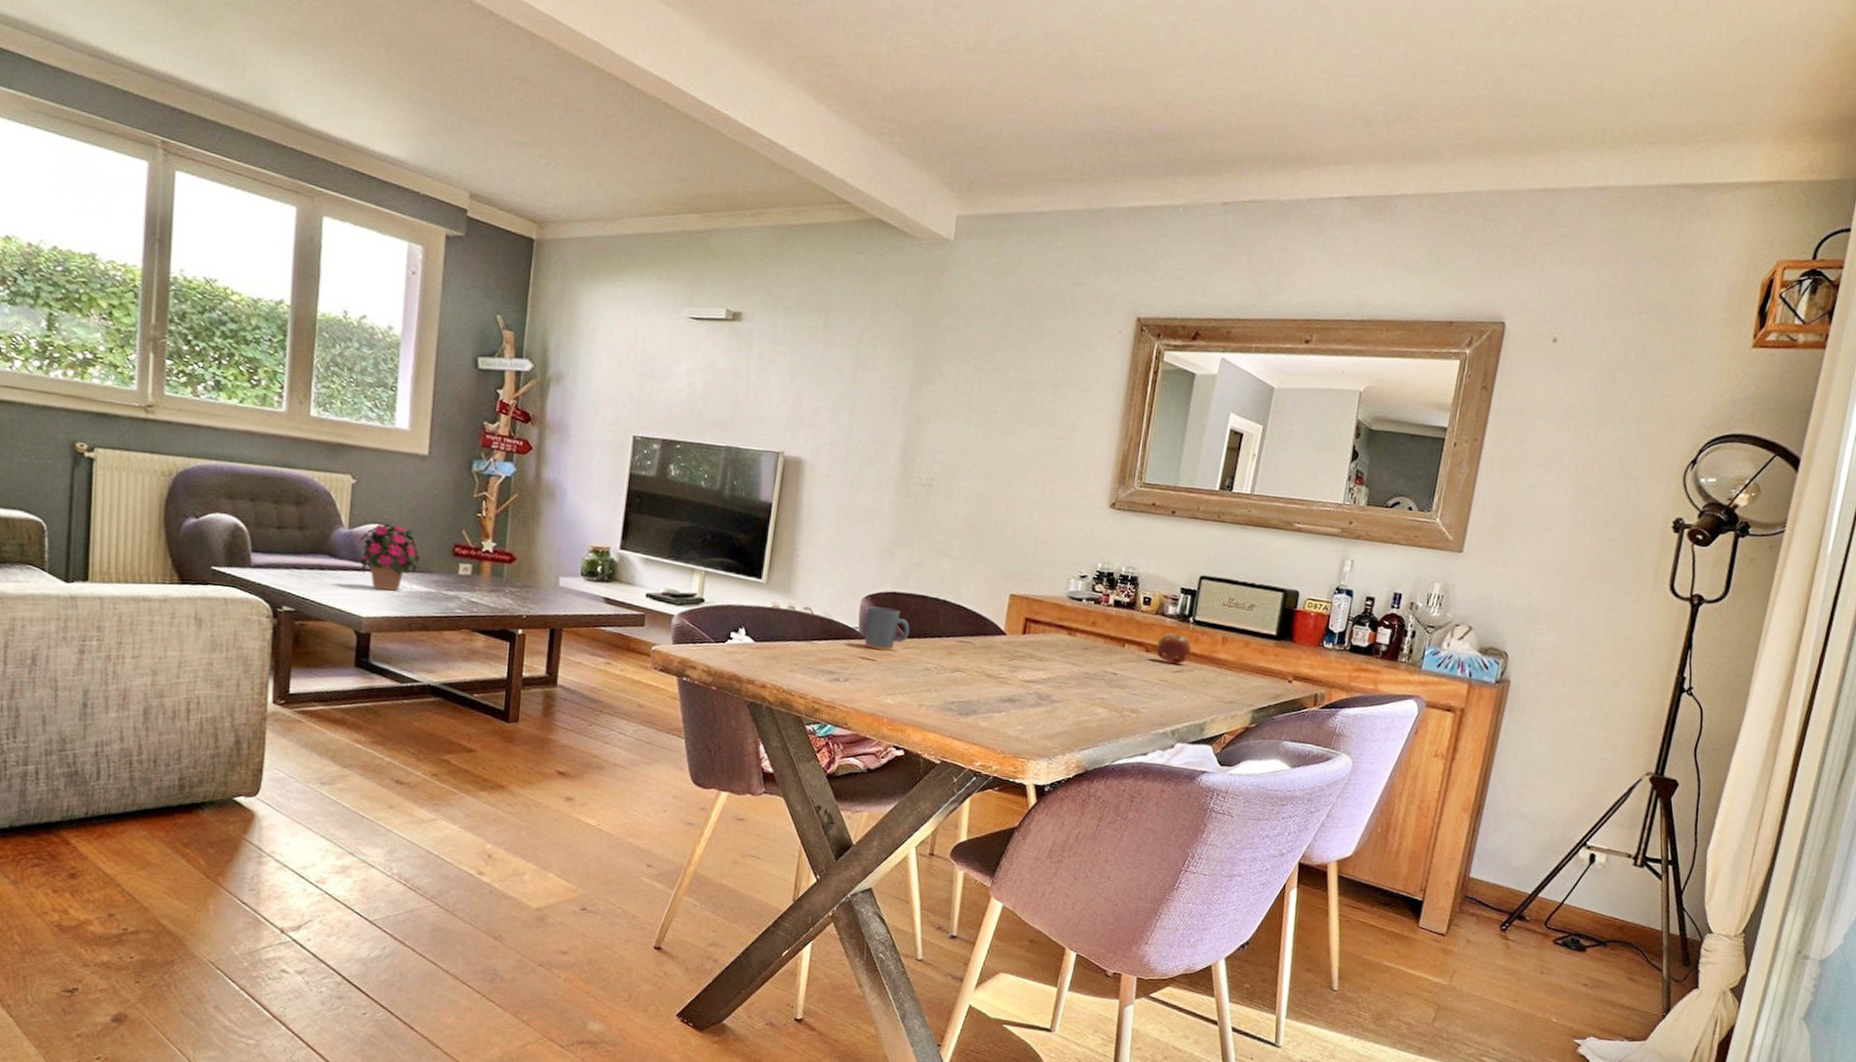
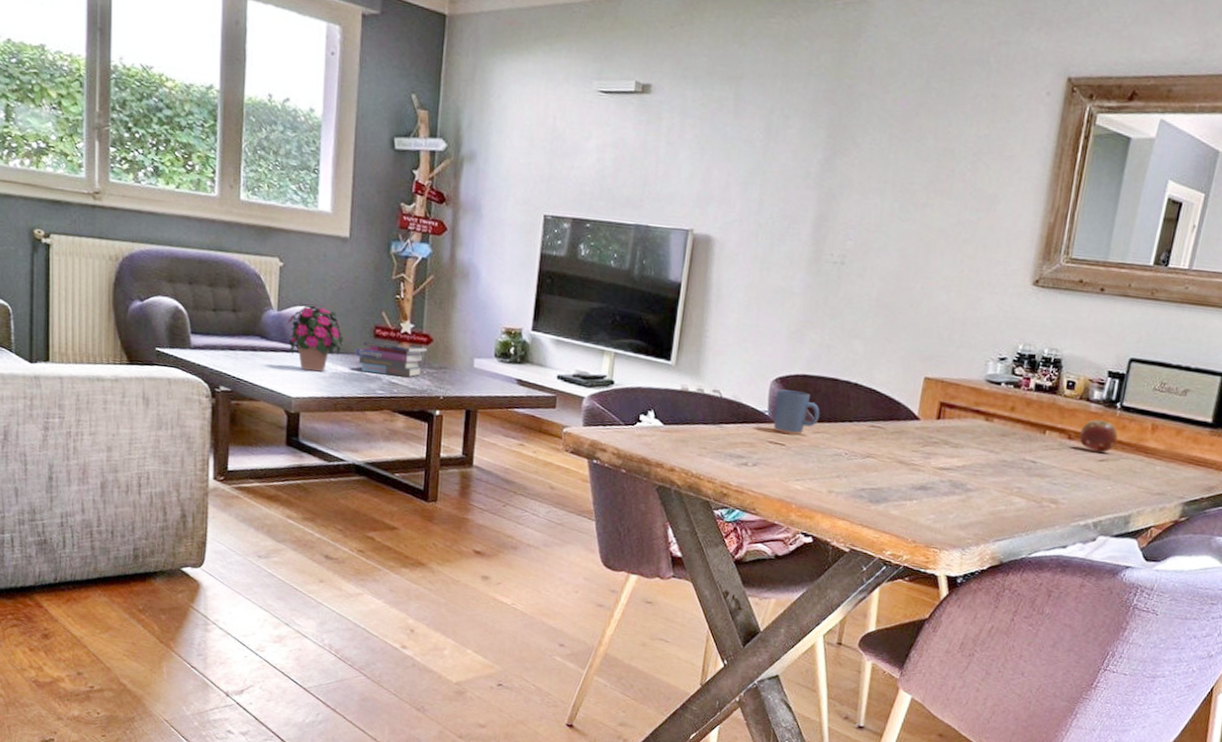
books: none [433,559,510,597] -> present [356,341,428,378]

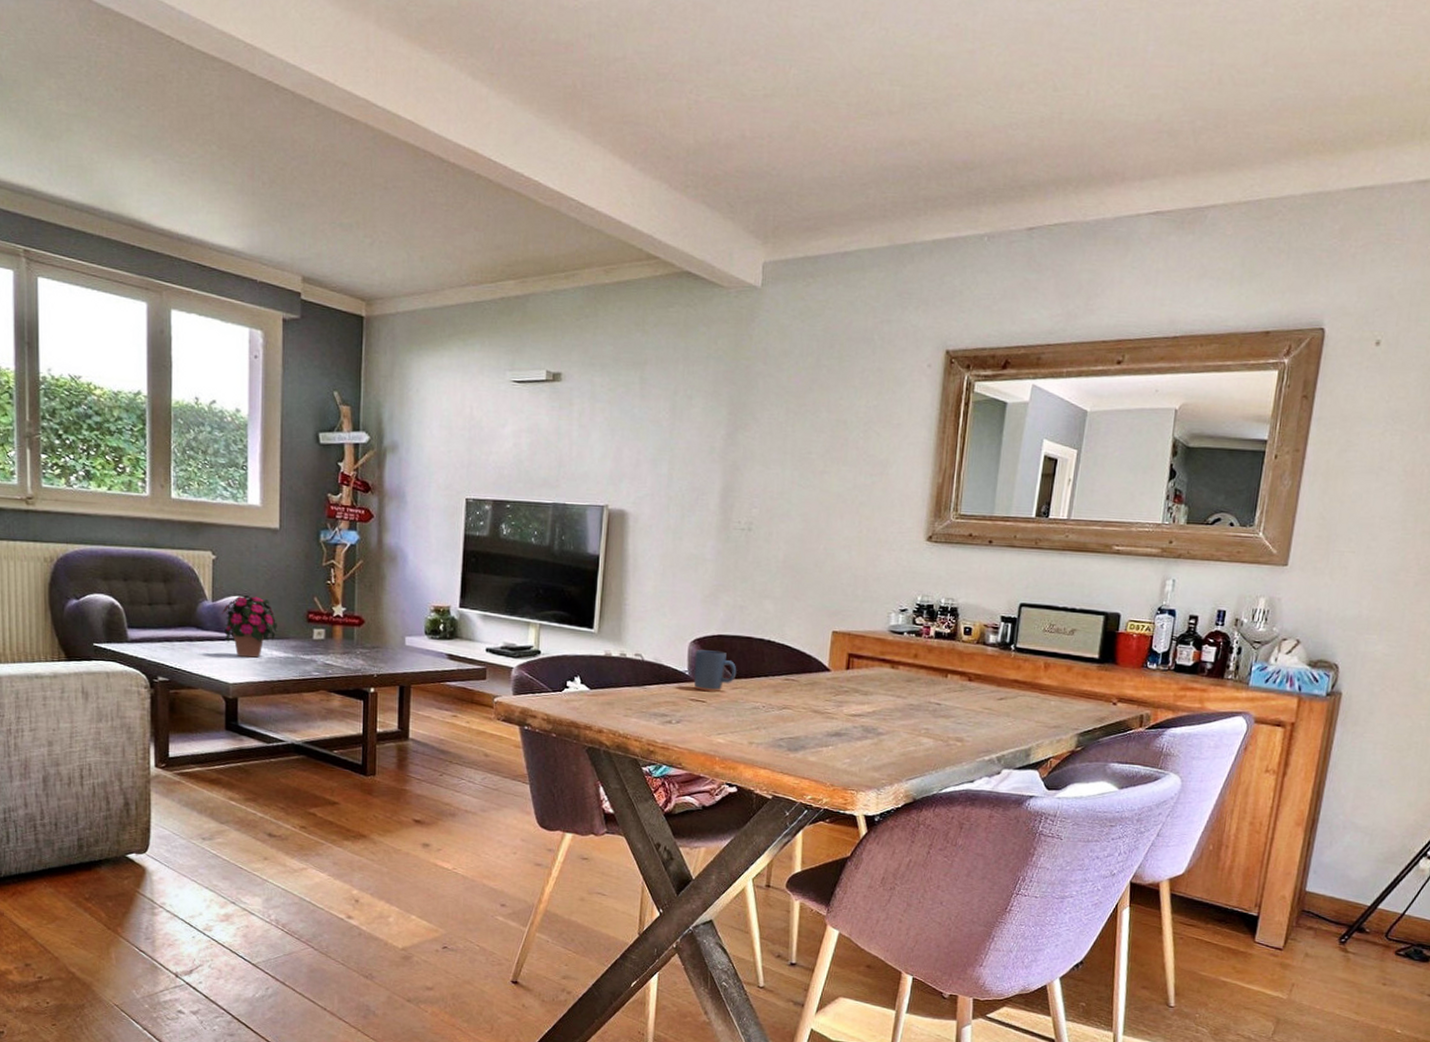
books: present [356,341,428,378] -> none [291,625,360,659]
fruit: present [1079,419,1118,453] -> none [979,661,1014,692]

